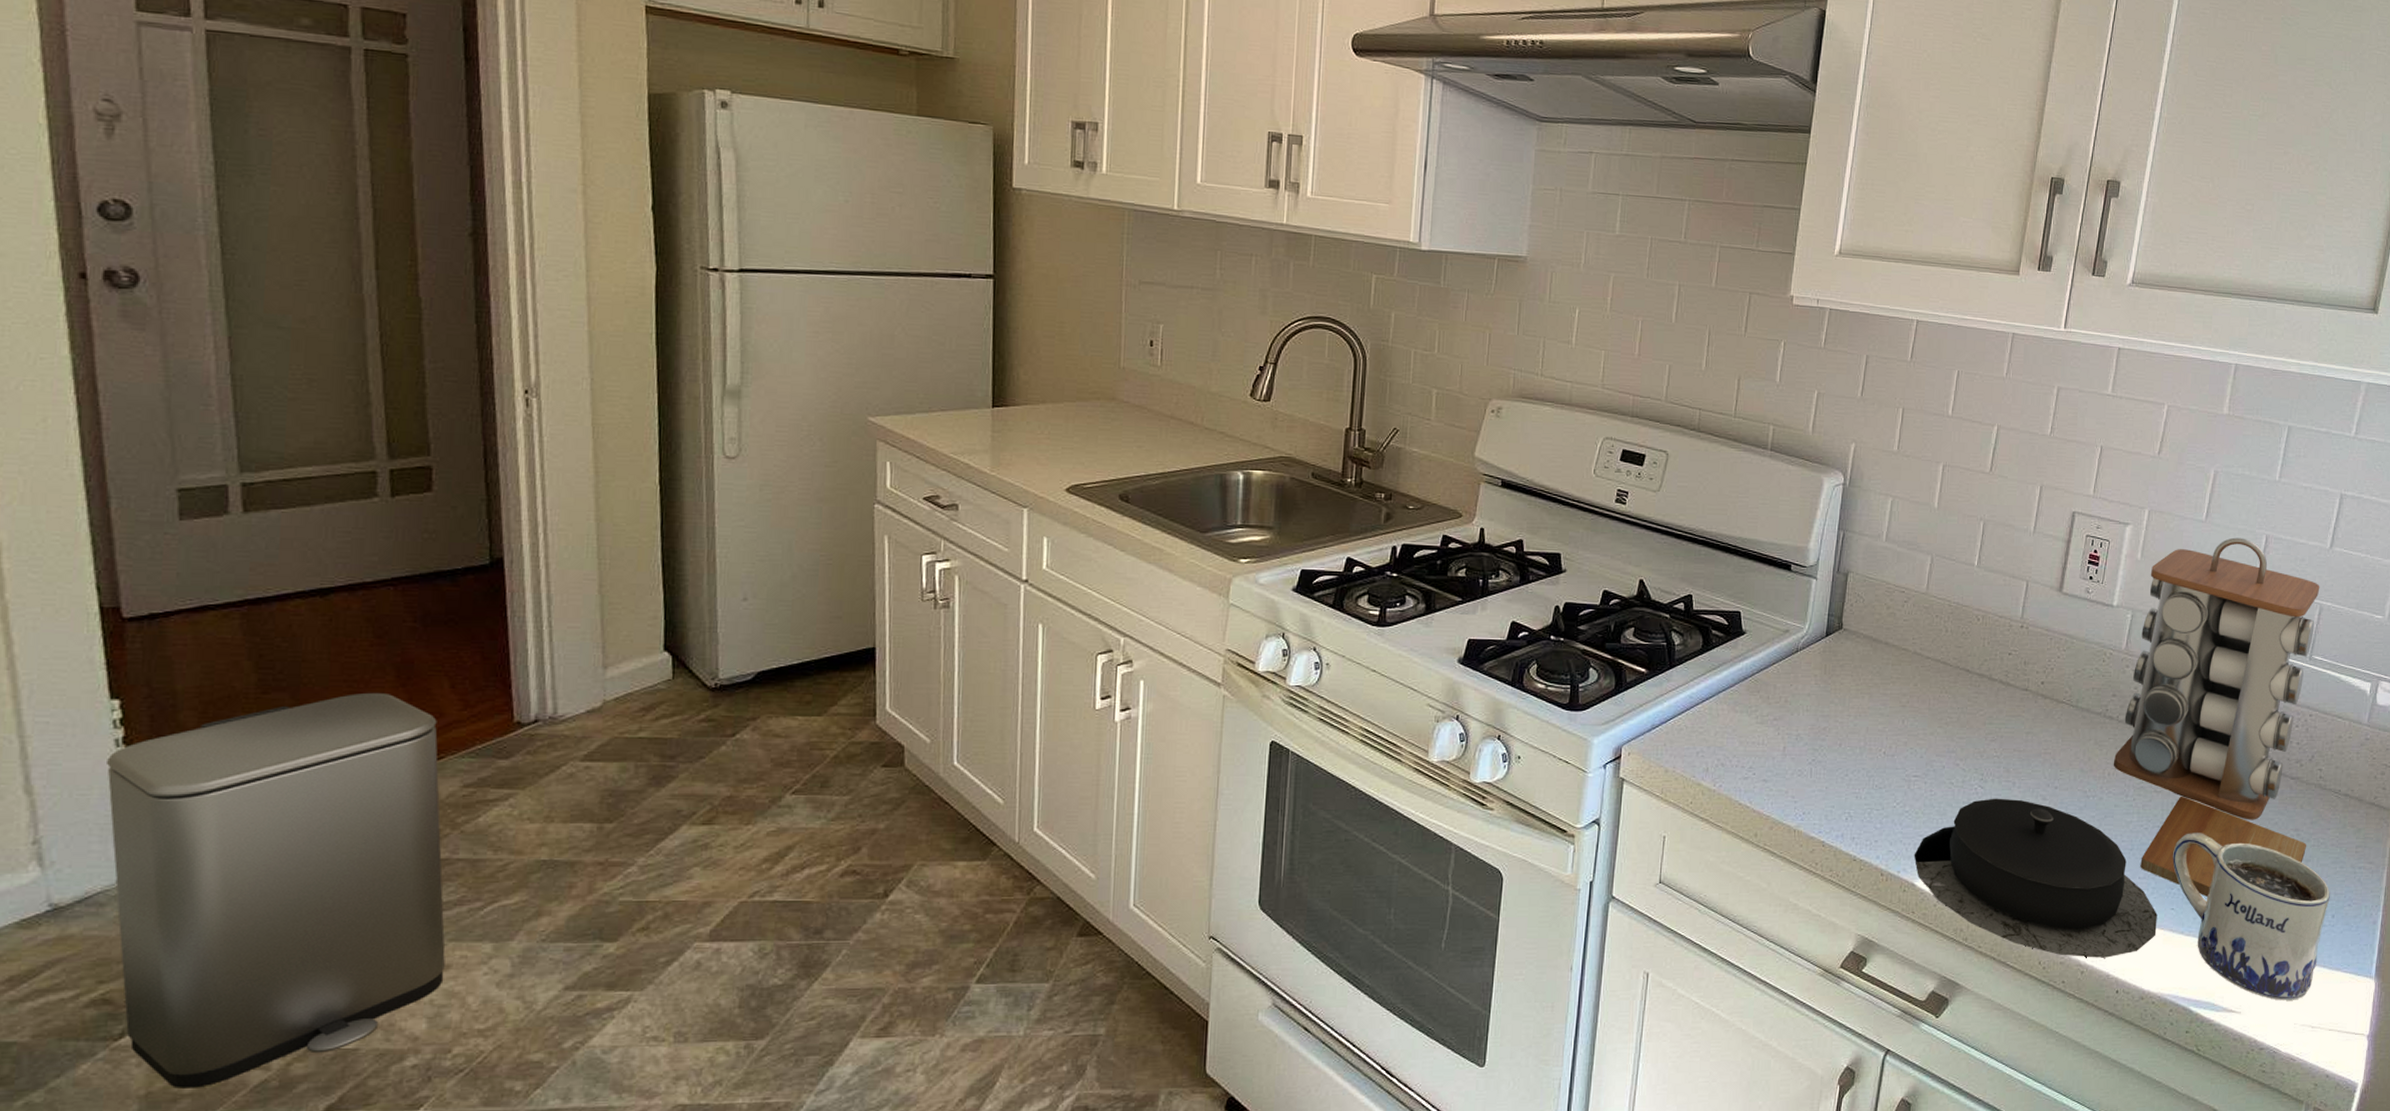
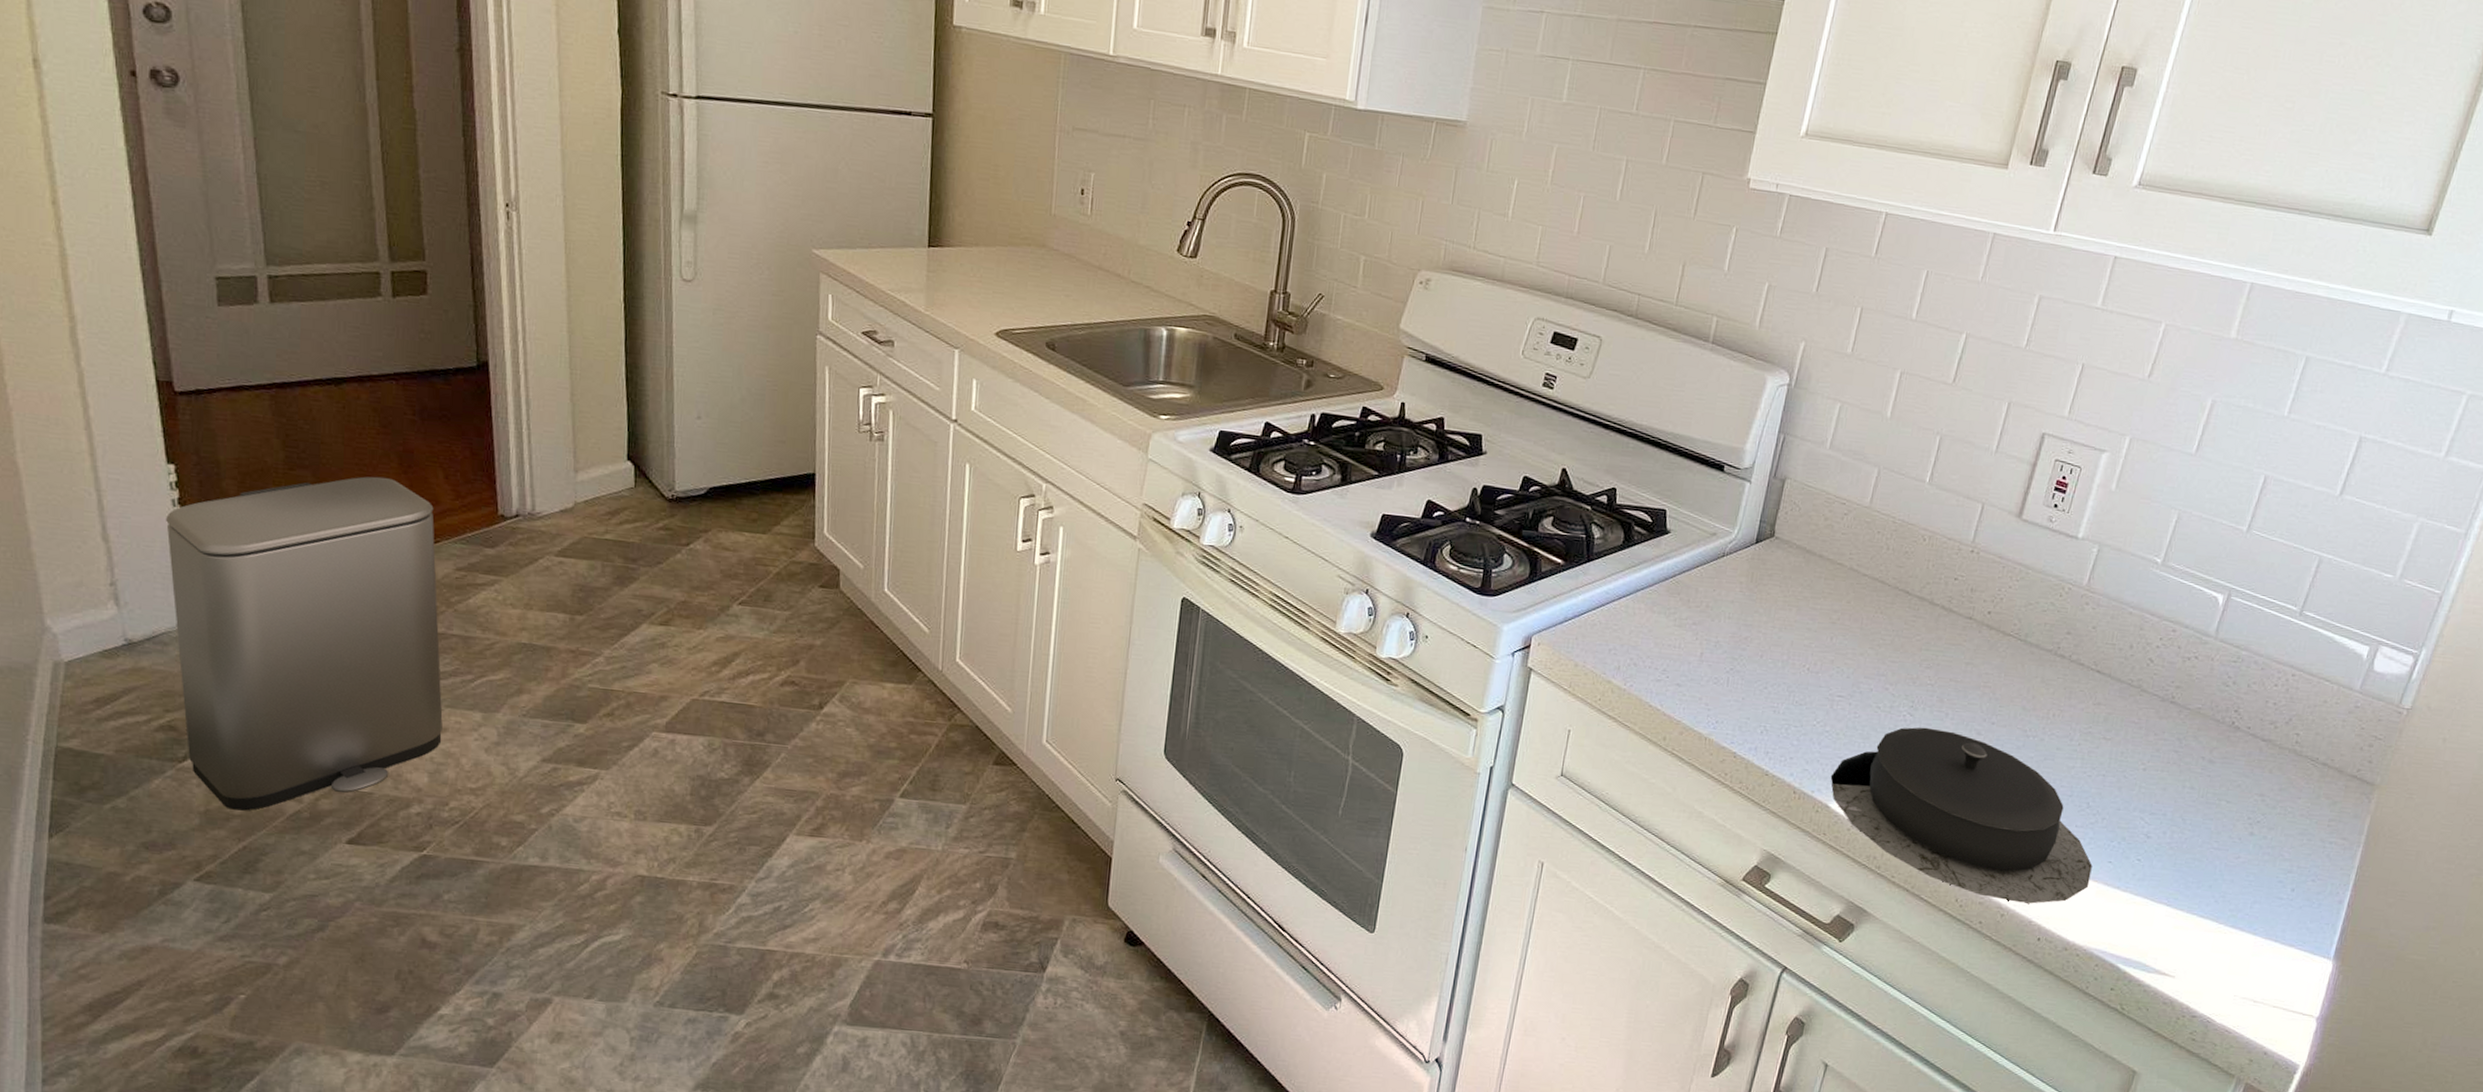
spice rack: present [2113,537,2320,820] -> none [2059,475,2322,780]
cutting board: present [2140,797,2306,897] -> none [2078,747,2271,854]
mug: present [2173,833,2330,1001] -> none [2115,785,2293,972]

